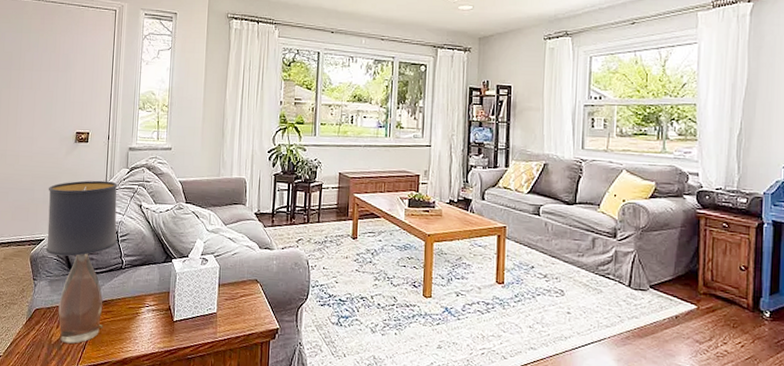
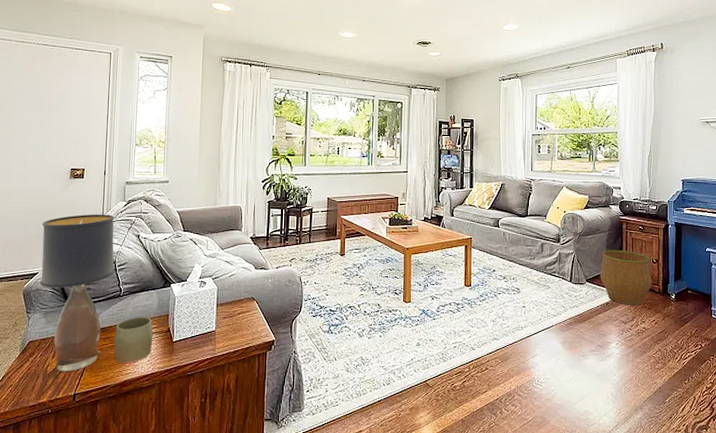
mug: none [115,291,154,341] -> present [113,317,154,364]
basket: none [668,248,739,322] -> present [600,248,652,305]

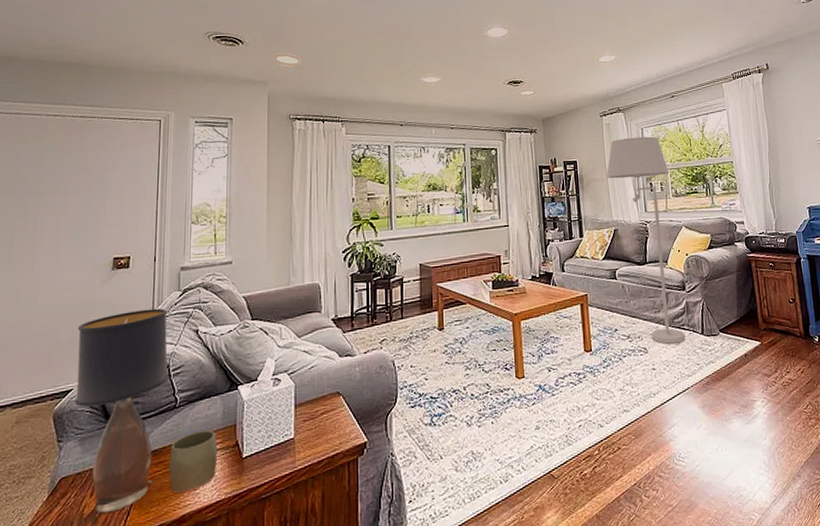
floor lamp: none [499,102,557,287] -> present [606,136,686,344]
basket: present [600,248,652,305] -> none [733,291,792,355]

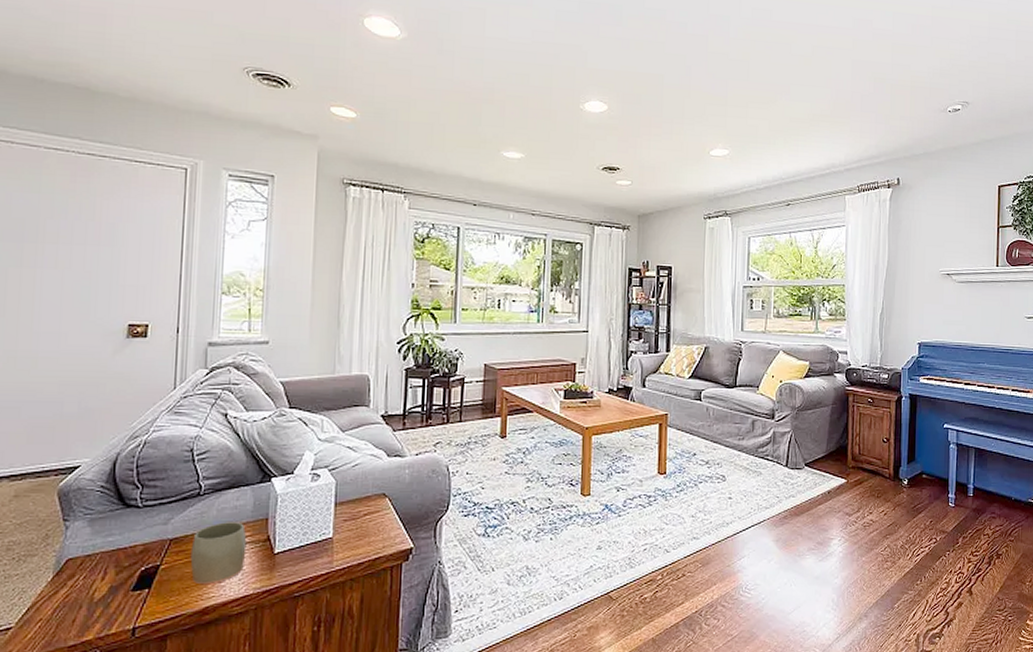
table lamp: present [74,308,168,513] -> none [82,385,192,598]
floor lamp: present [606,136,686,344] -> none [702,246,774,473]

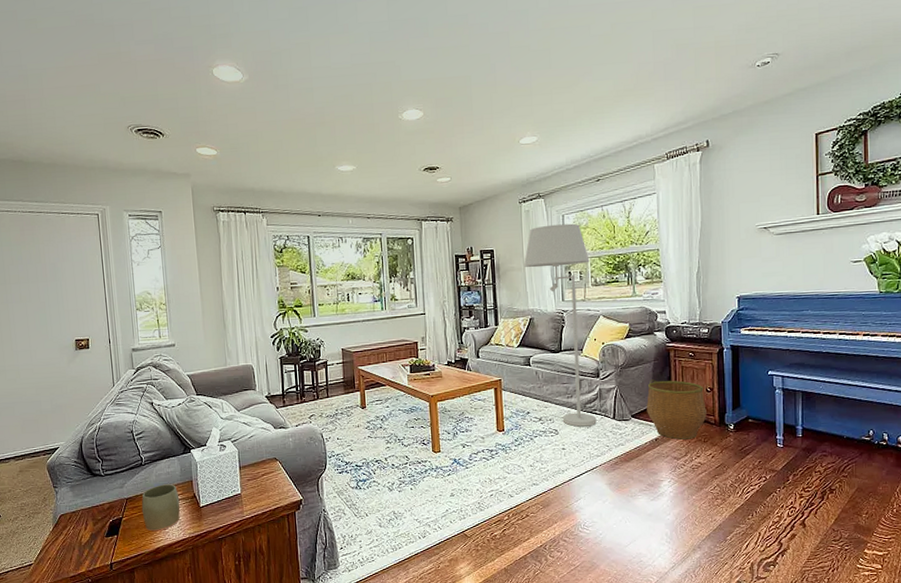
floor lamp: none [702,246,774,473] -> present [523,223,597,427]
basket: none [821,425,882,493] -> present [647,379,707,440]

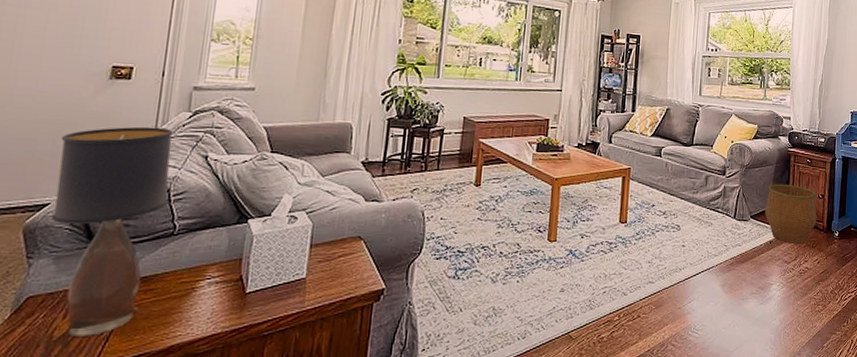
table lamp: none [54,383,133,542] -> present [50,126,174,337]
mug: present [141,484,181,532] -> none [158,262,219,324]
floor lamp: present [523,223,597,427] -> none [667,20,729,224]

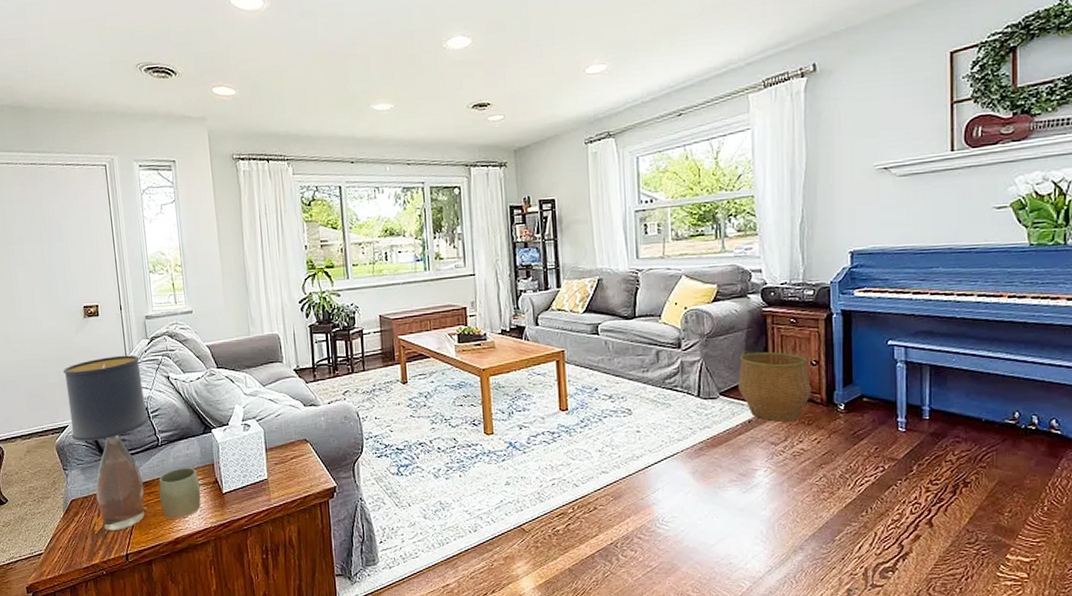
mug: none [158,262,219,324] -> present [158,467,201,520]

